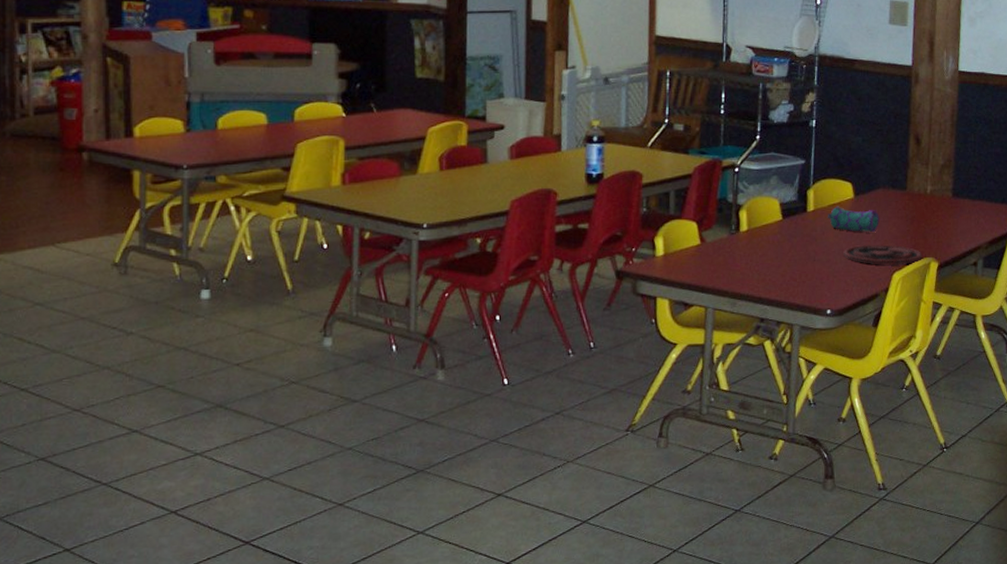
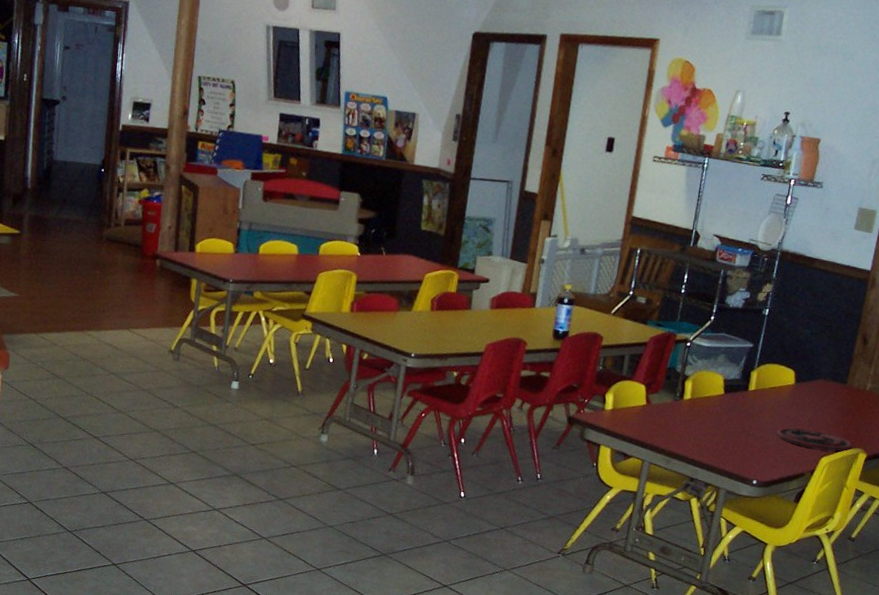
pencil case: present [827,206,879,233] -> none [766,389,816,419]

